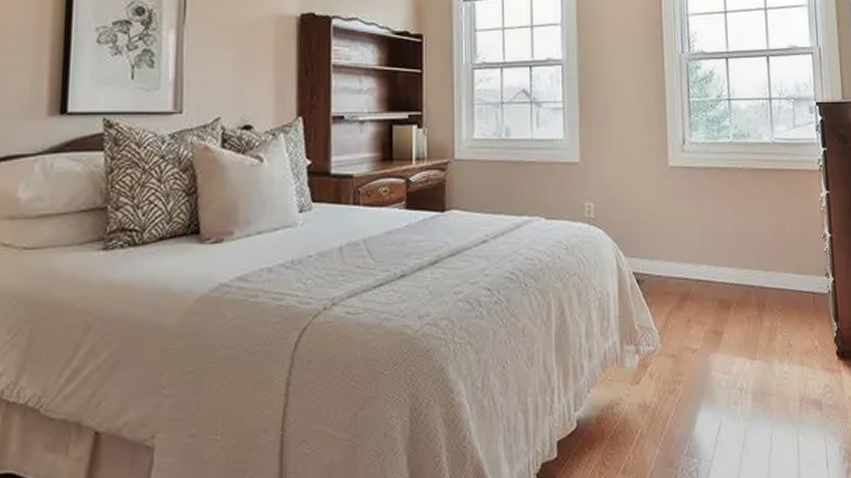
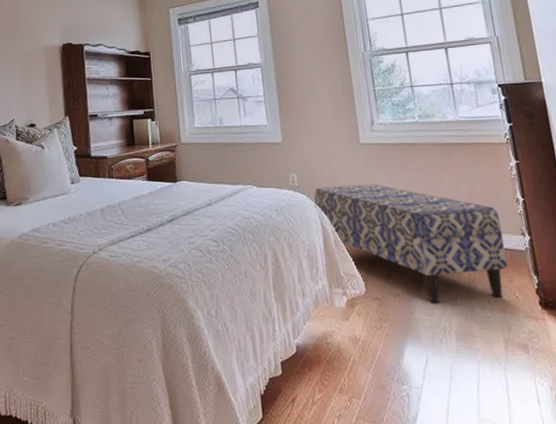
bench: none [611,216,810,358] -> present [313,184,508,303]

